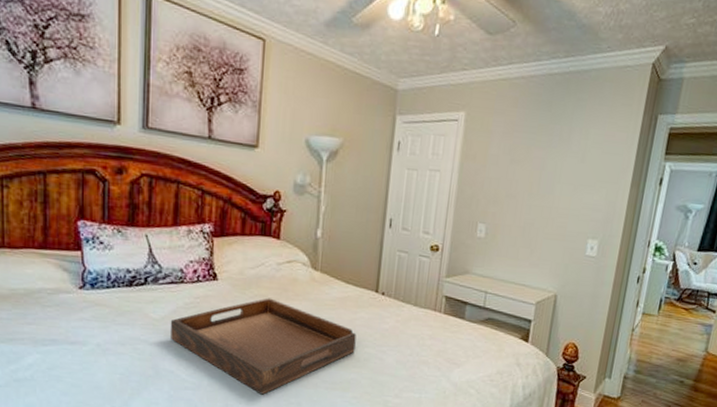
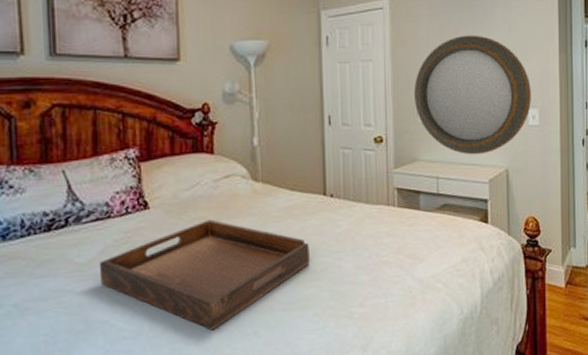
home mirror: none [475,157,595,277] -> present [413,35,531,155]

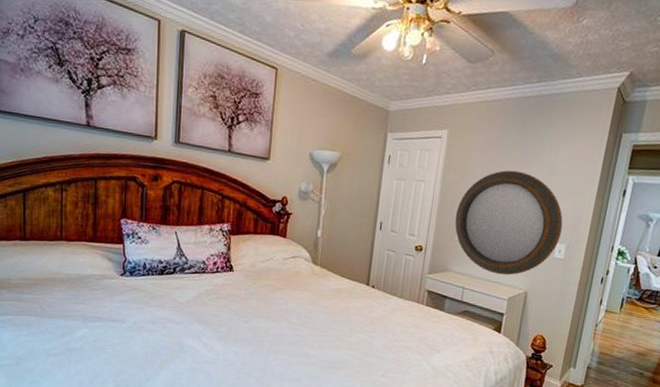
serving tray: present [98,219,310,330] -> none [193,287,350,370]

